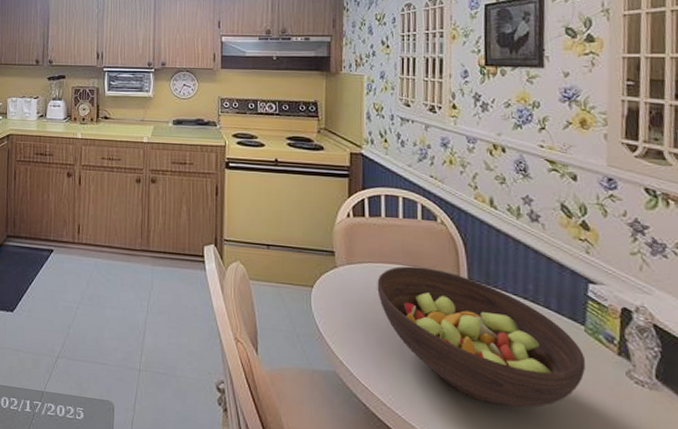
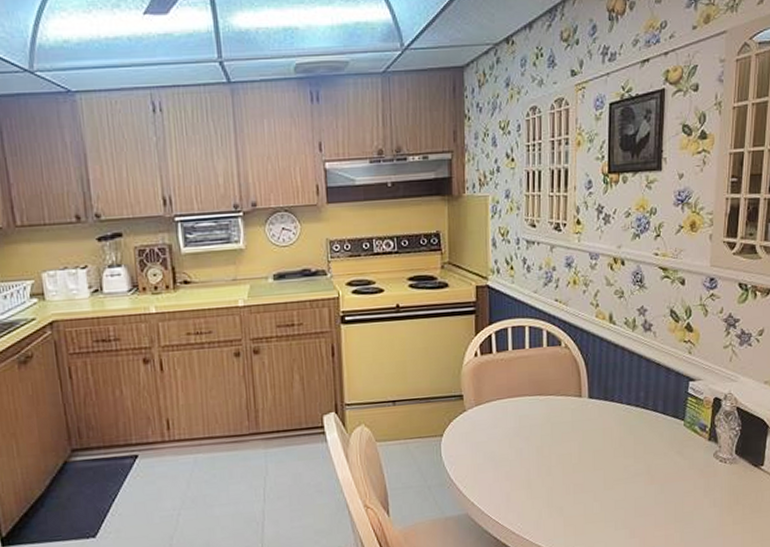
fruit bowl: present [377,266,585,408] -> none [505,394,683,509]

